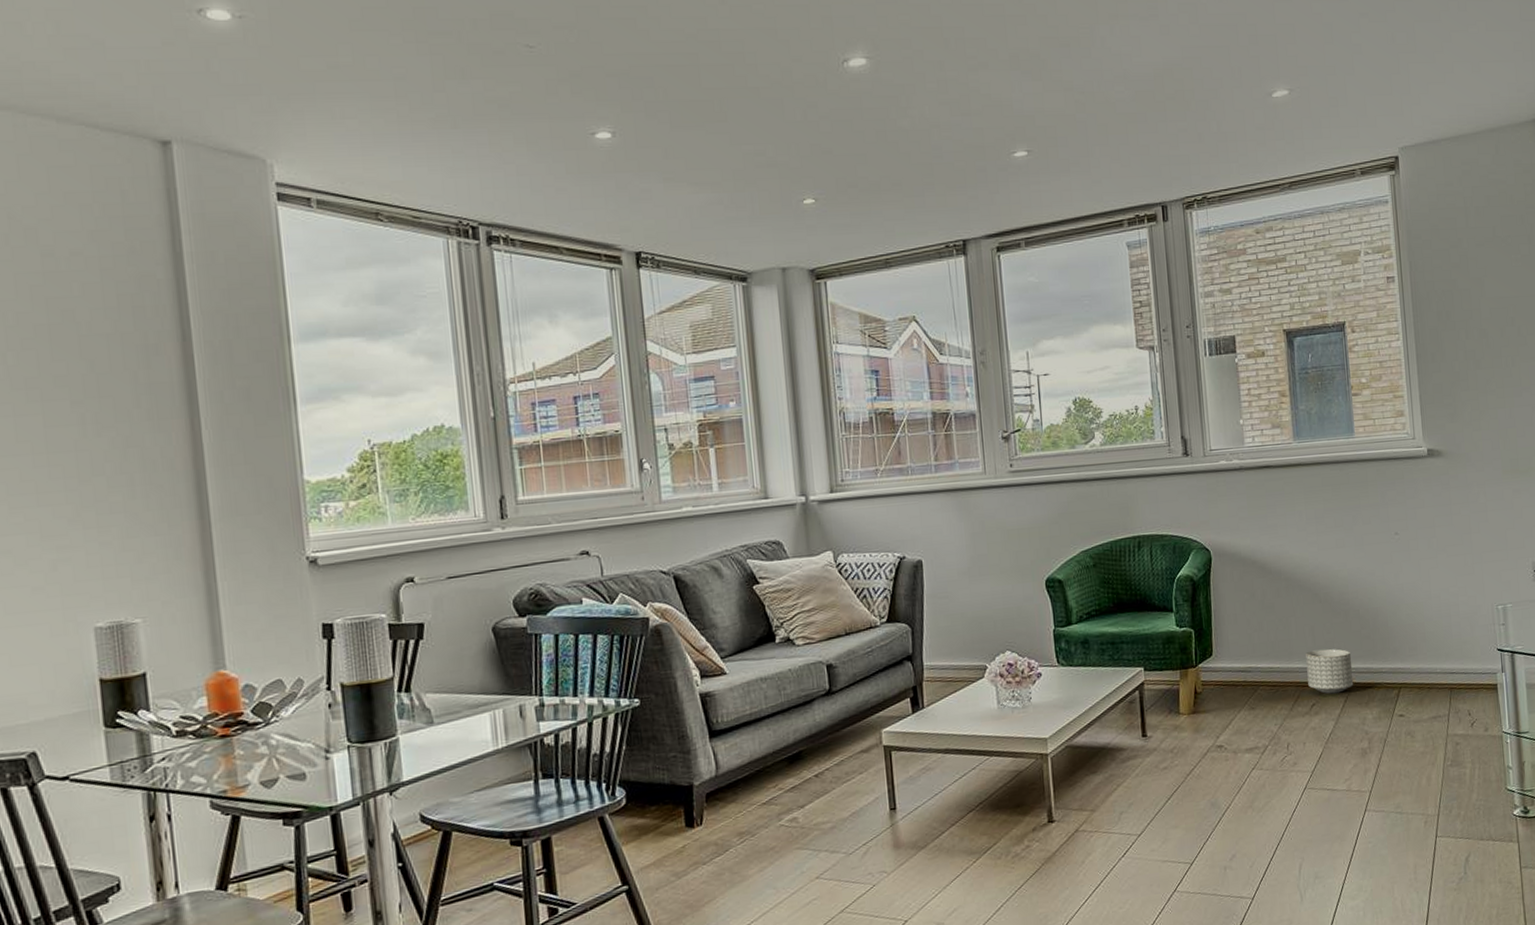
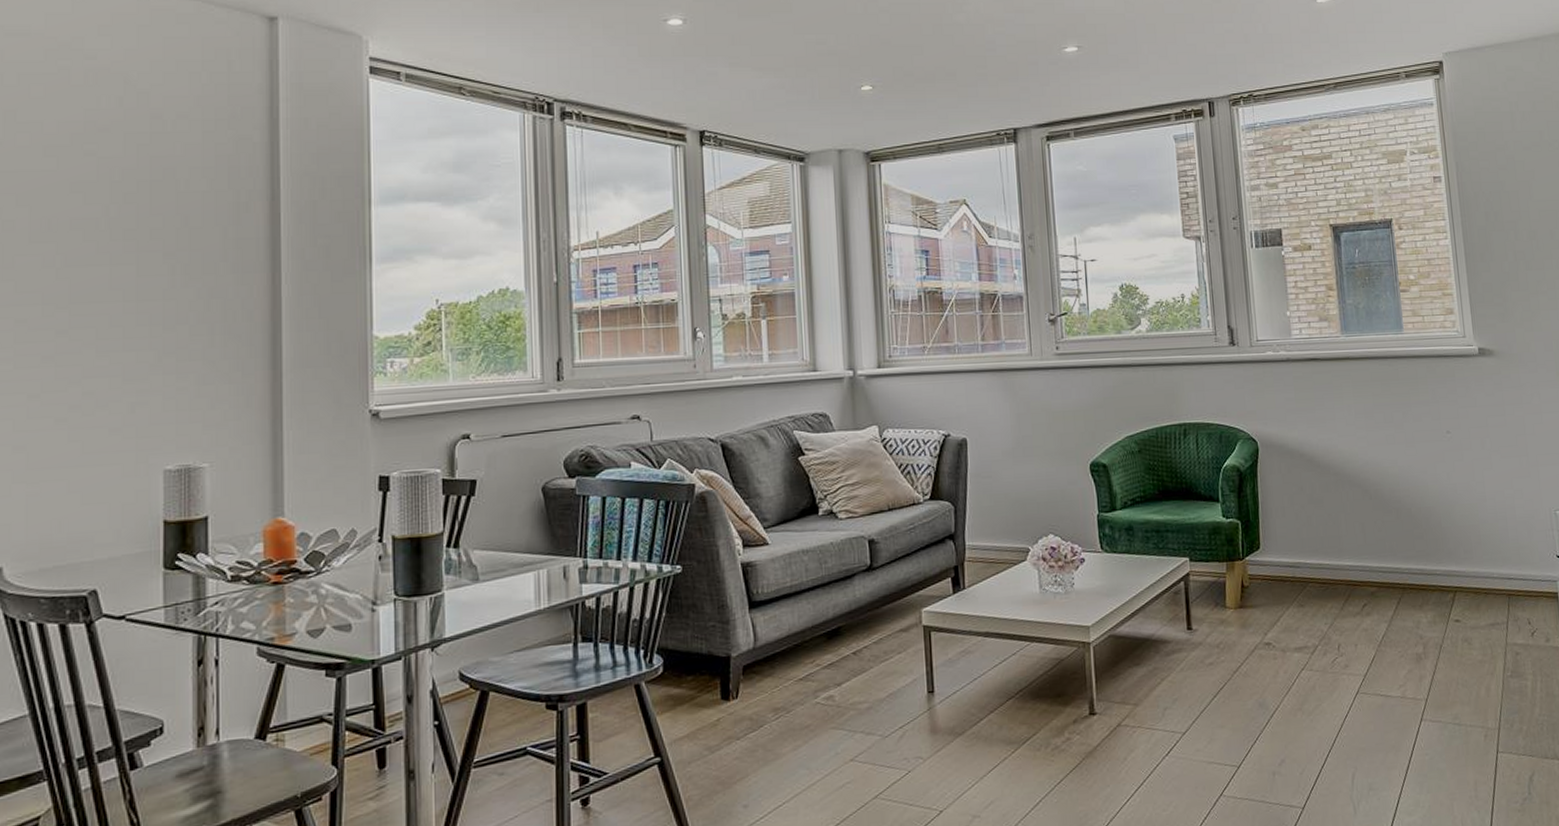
planter: present [1306,648,1354,694] -> none [1356,547,1407,595]

